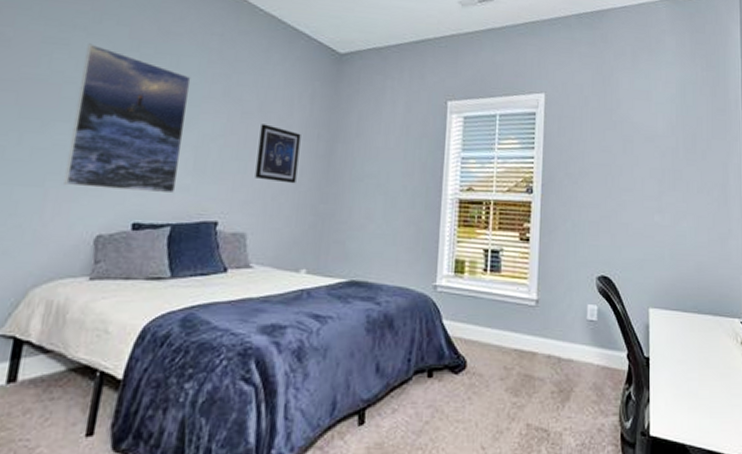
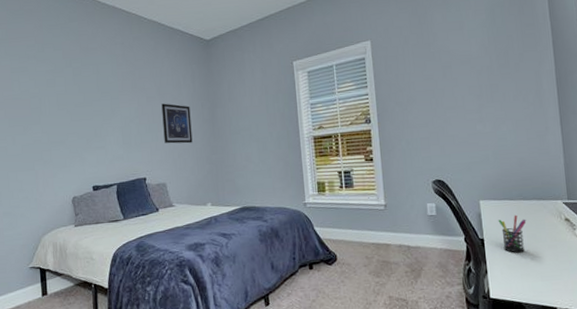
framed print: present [64,43,191,194] -> none [39,67,115,167]
pen holder: none [668,331,699,380] -> present [498,215,526,253]

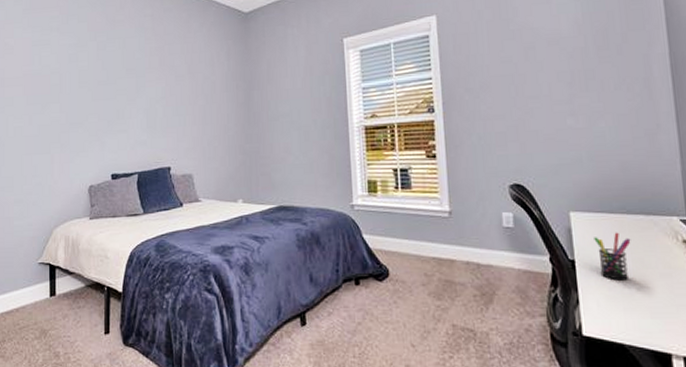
wall art: present [161,103,193,144] -> none [191,83,225,130]

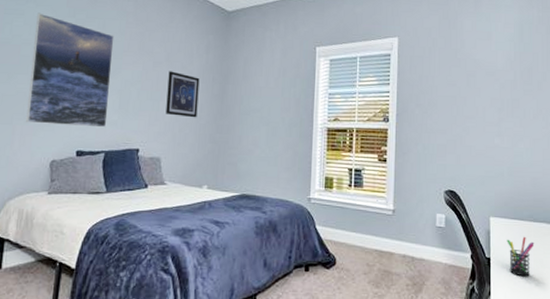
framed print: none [62,40,137,151] -> present [26,12,114,128]
wall art: none [191,83,225,130] -> present [165,71,200,118]

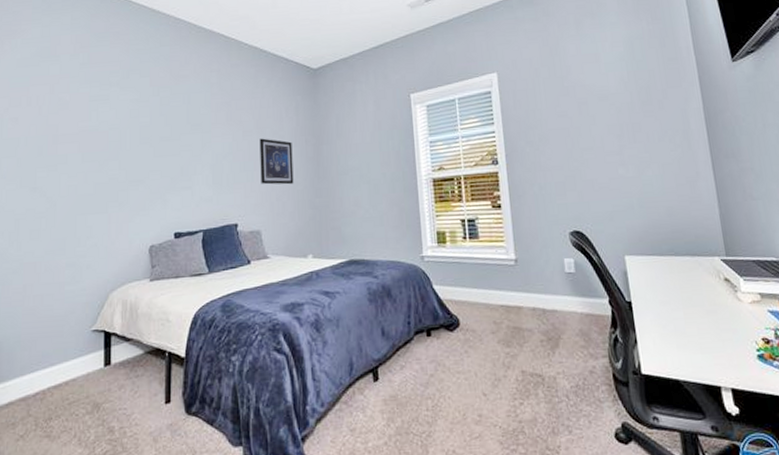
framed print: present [26,12,114,128] -> none [121,95,202,210]
pen holder: present [507,236,535,277] -> none [647,273,680,319]

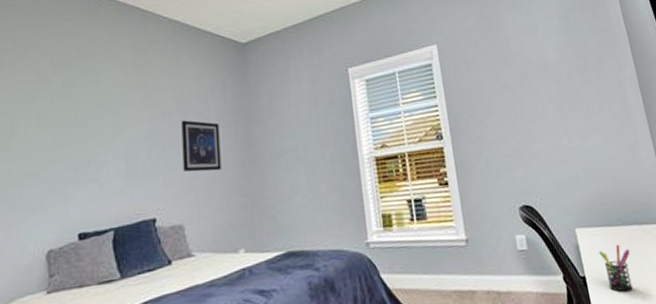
pen holder: none [647,273,680,319] -> present [599,244,633,292]

